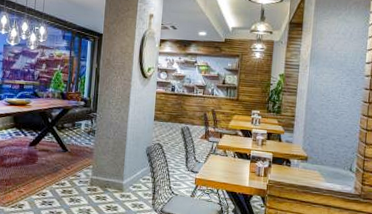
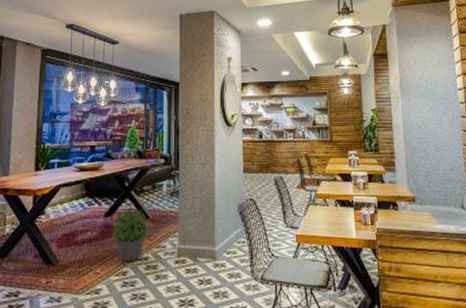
potted plant: none [34,141,67,186] -> present [111,209,149,262]

